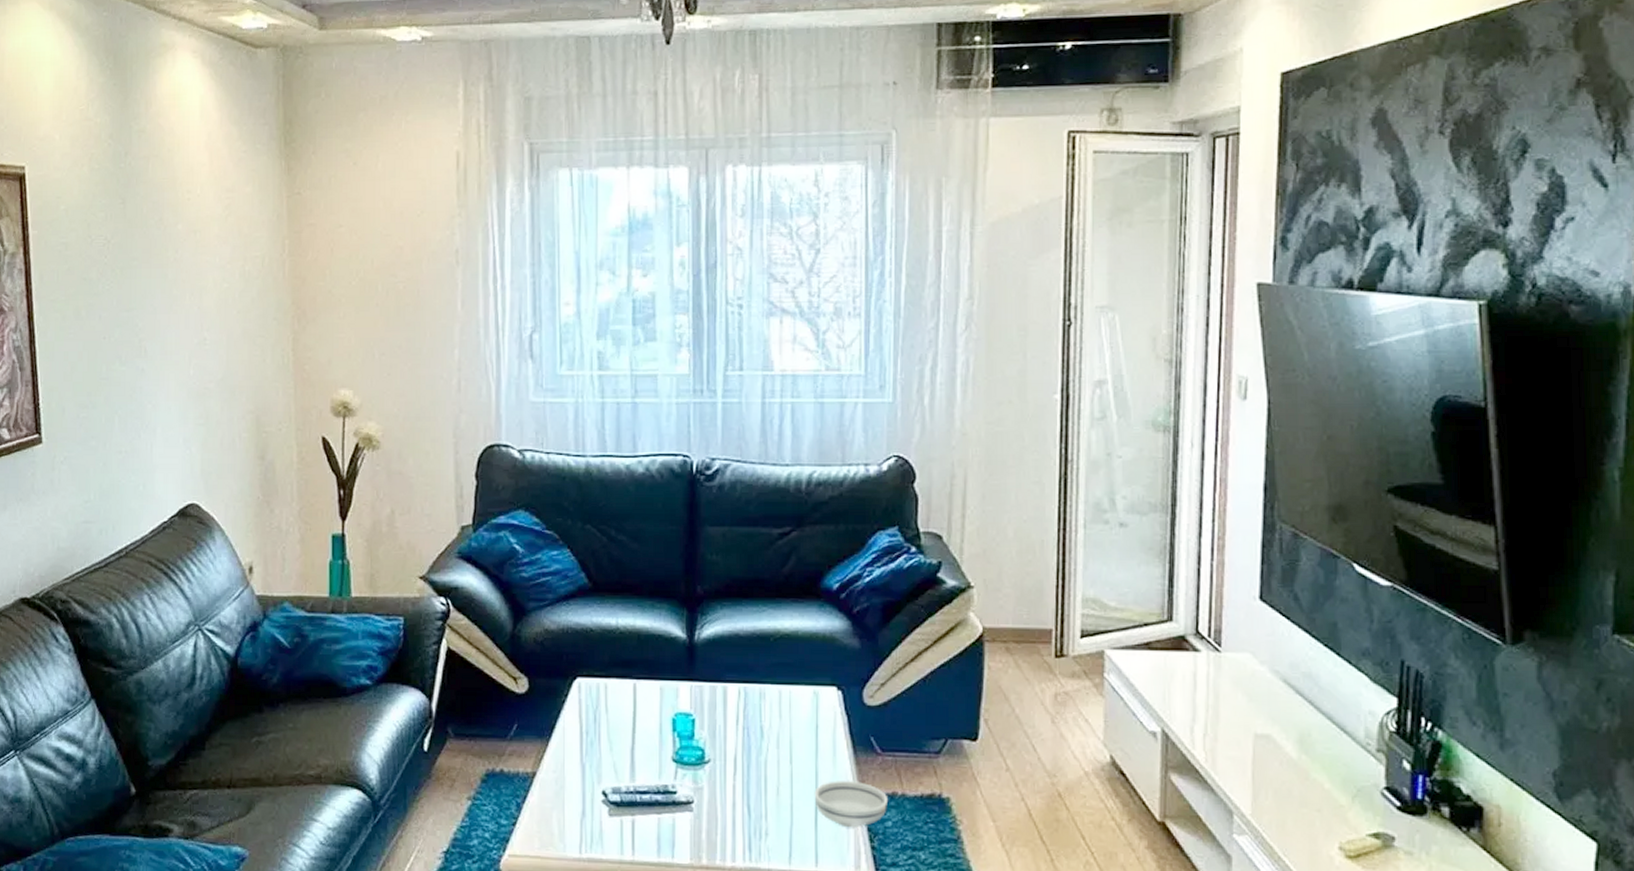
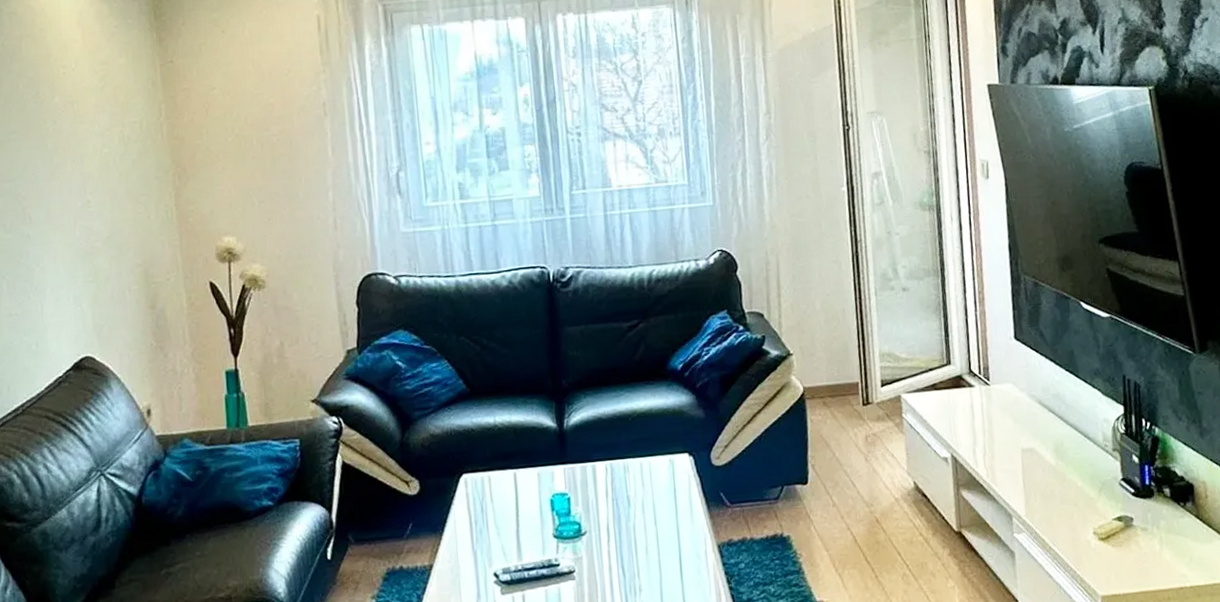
bowl: present [814,781,889,828] -> none [677,532,740,574]

